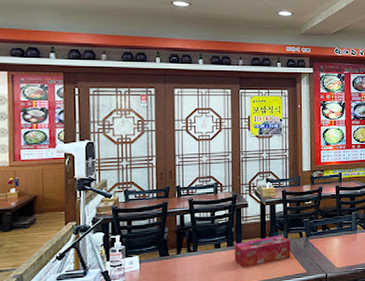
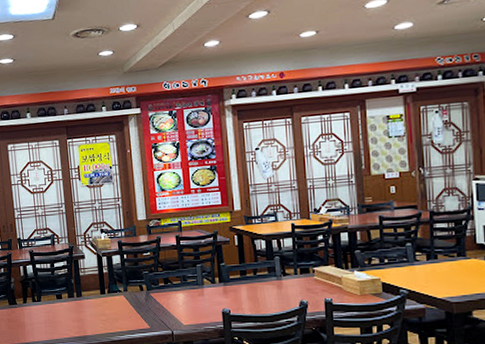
tissue box: present [234,235,291,267] -> none [75,288,133,319]

